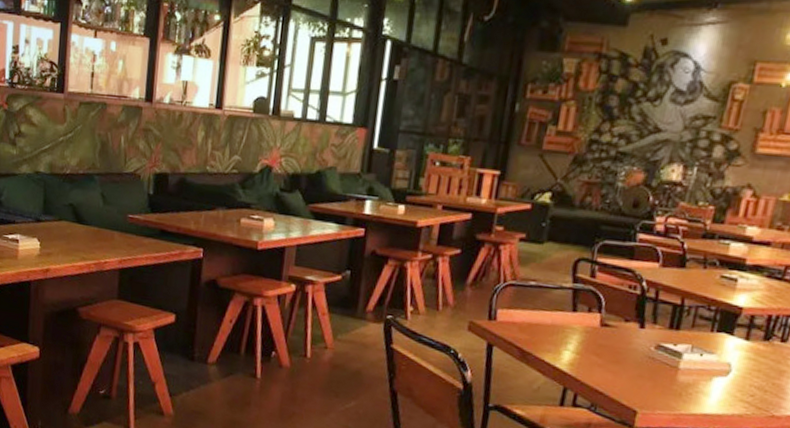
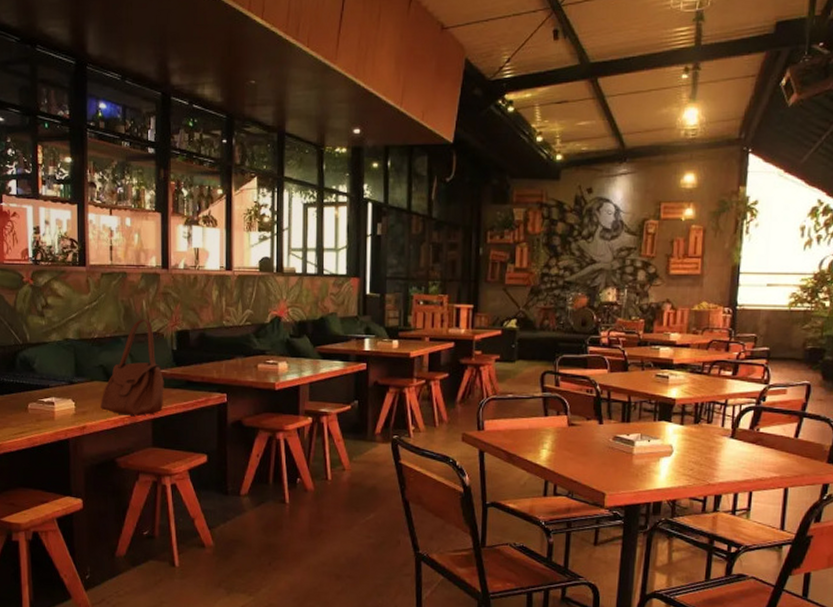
handbag: none [66,156,137,264] -> present [100,319,164,416]

